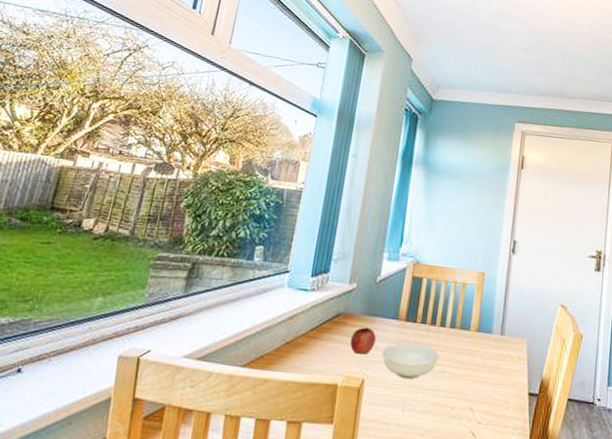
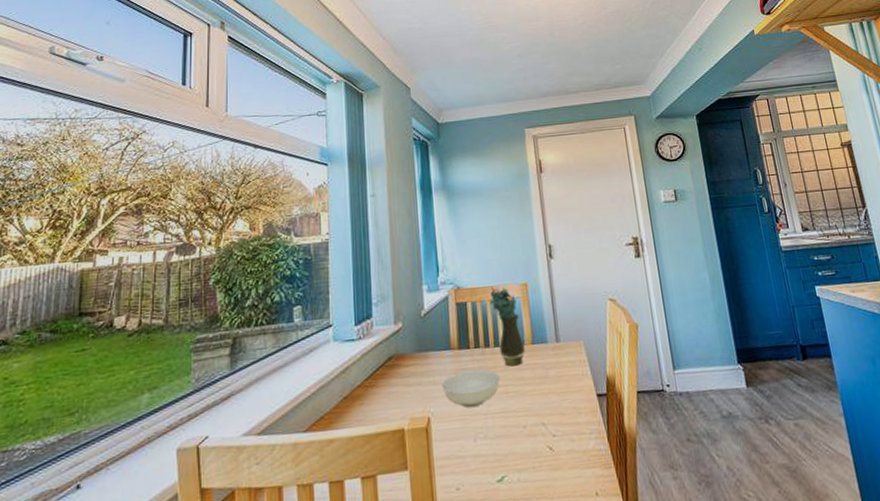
fruit: present [350,327,376,355] -> none [408,364,433,393]
vase: none [444,269,471,349] -> present [490,287,525,367]

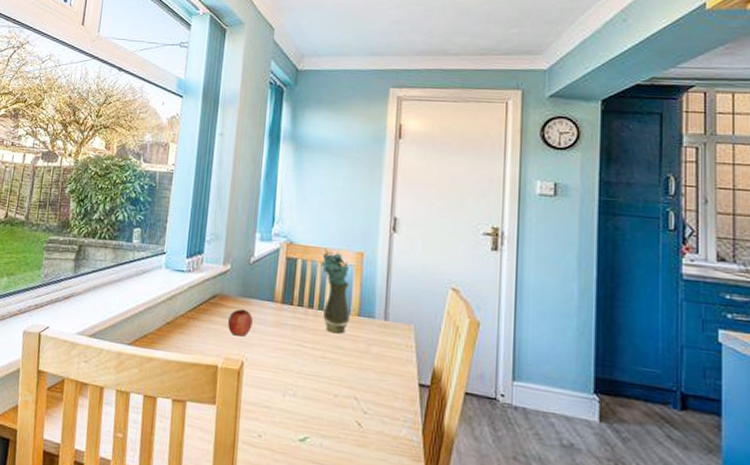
fruit: none [408,364,433,393] -> present [228,309,253,337]
bowl: present [442,369,500,408] -> none [259,325,319,364]

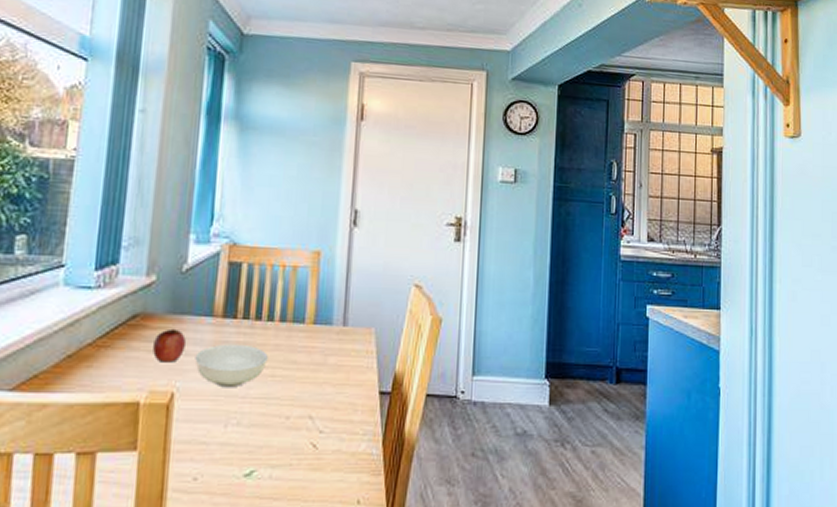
bowl: none [259,325,319,364] -> present [195,344,268,388]
vase: present [321,249,350,334] -> none [271,249,305,347]

